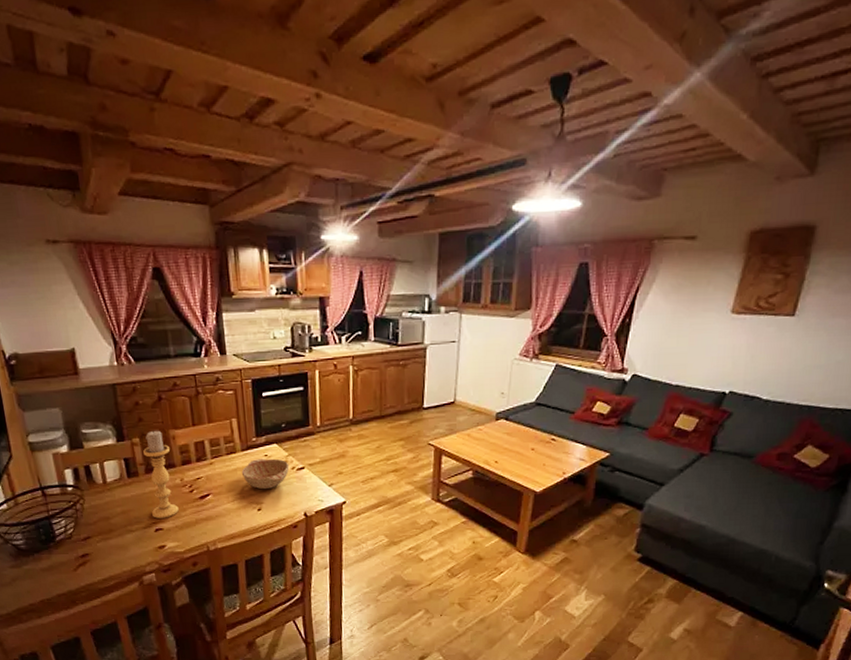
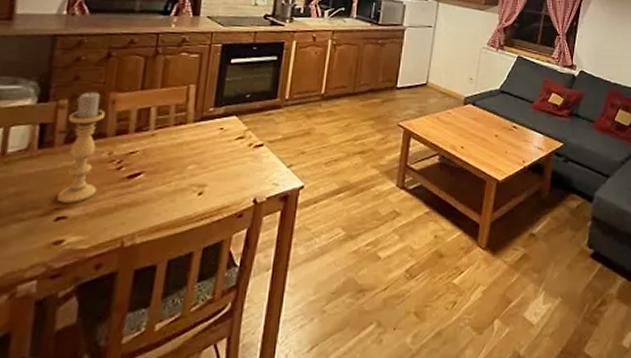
decorative bowl: present [241,458,290,490] -> none [187,132,247,169]

